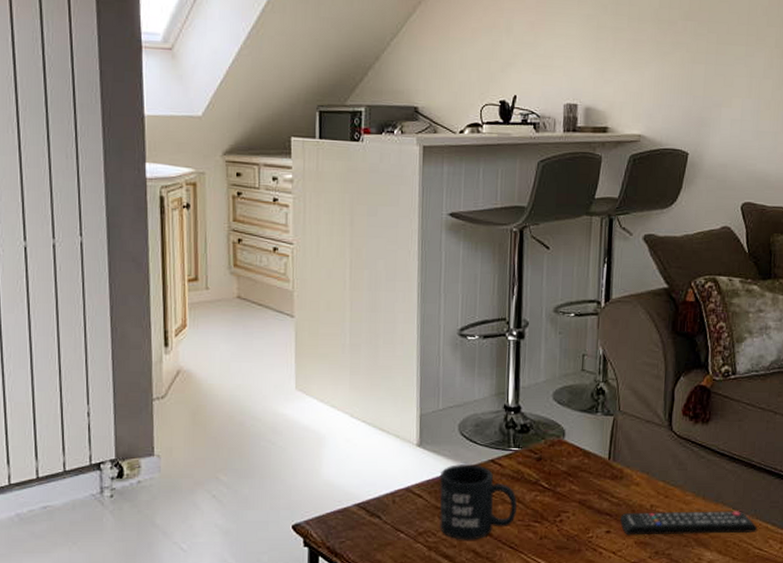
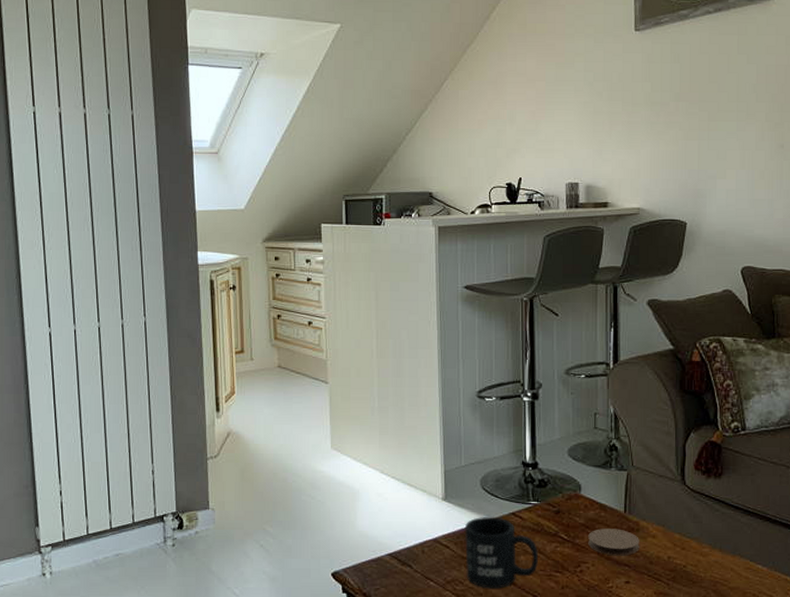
coaster: none [569,476,623,505] -> present [588,529,639,556]
remote control: present [620,510,758,535] -> none [639,562,777,586]

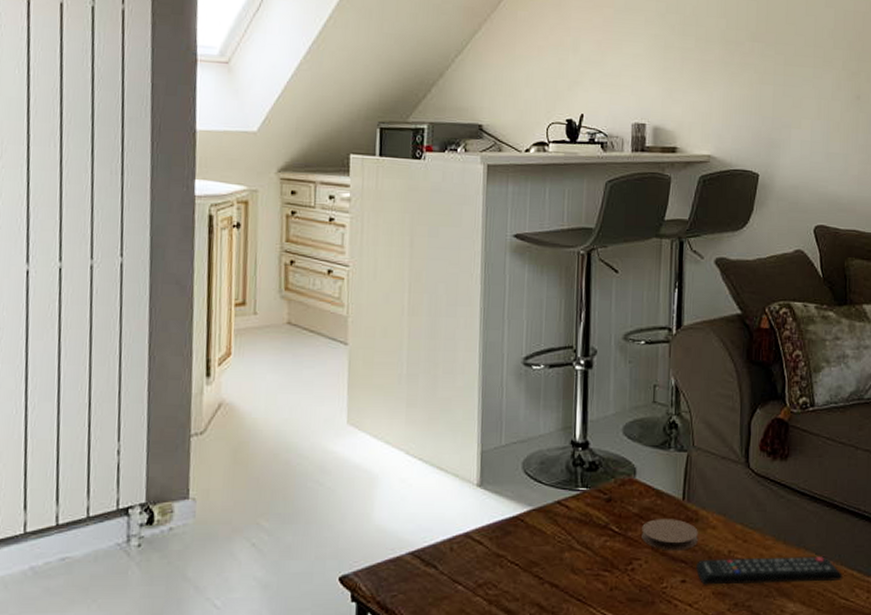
mug: present [464,516,539,589] -> none [501,505,585,592]
remote control: none [639,562,777,586] -> present [696,555,843,585]

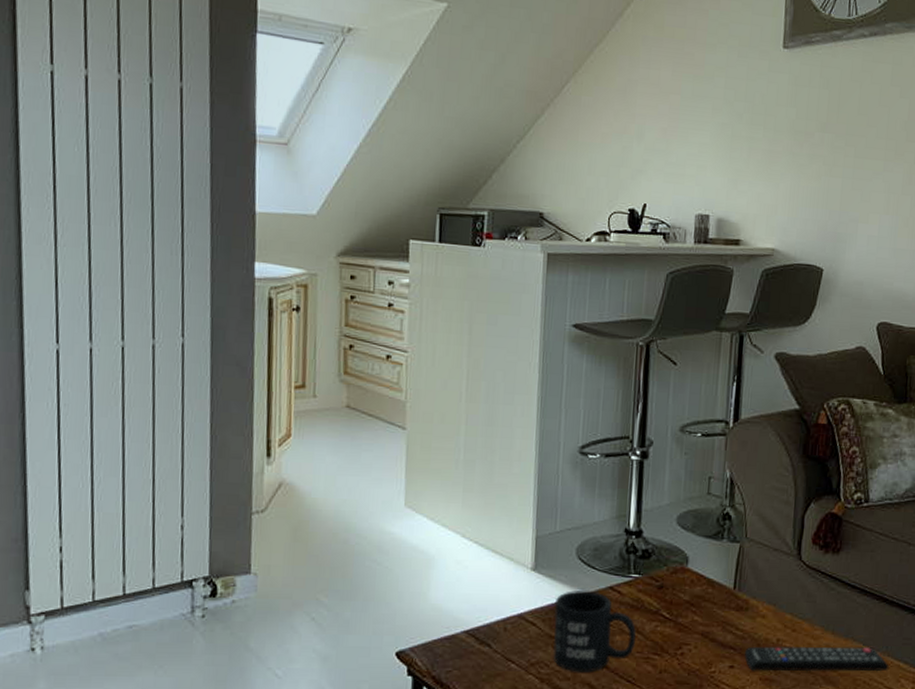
mug: none [501,505,585,592] -> present [553,590,636,672]
coaster: present [641,519,698,551] -> none [692,606,748,638]

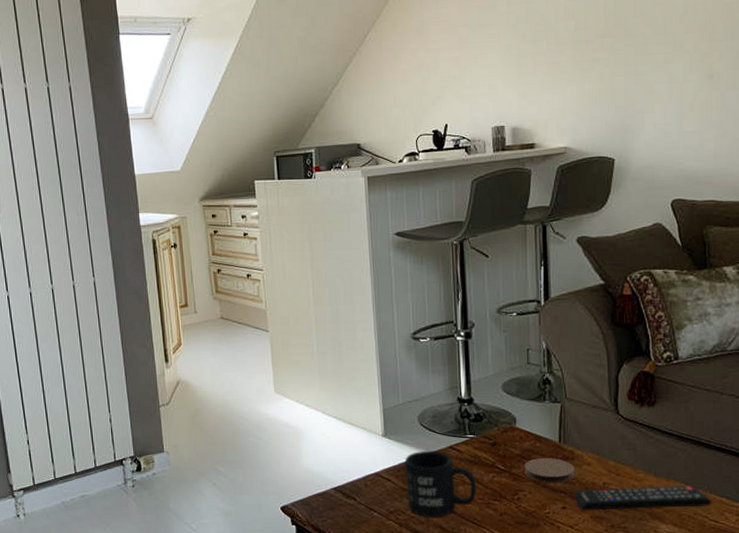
coaster: none [692,606,748,638] -> present [524,458,575,484]

